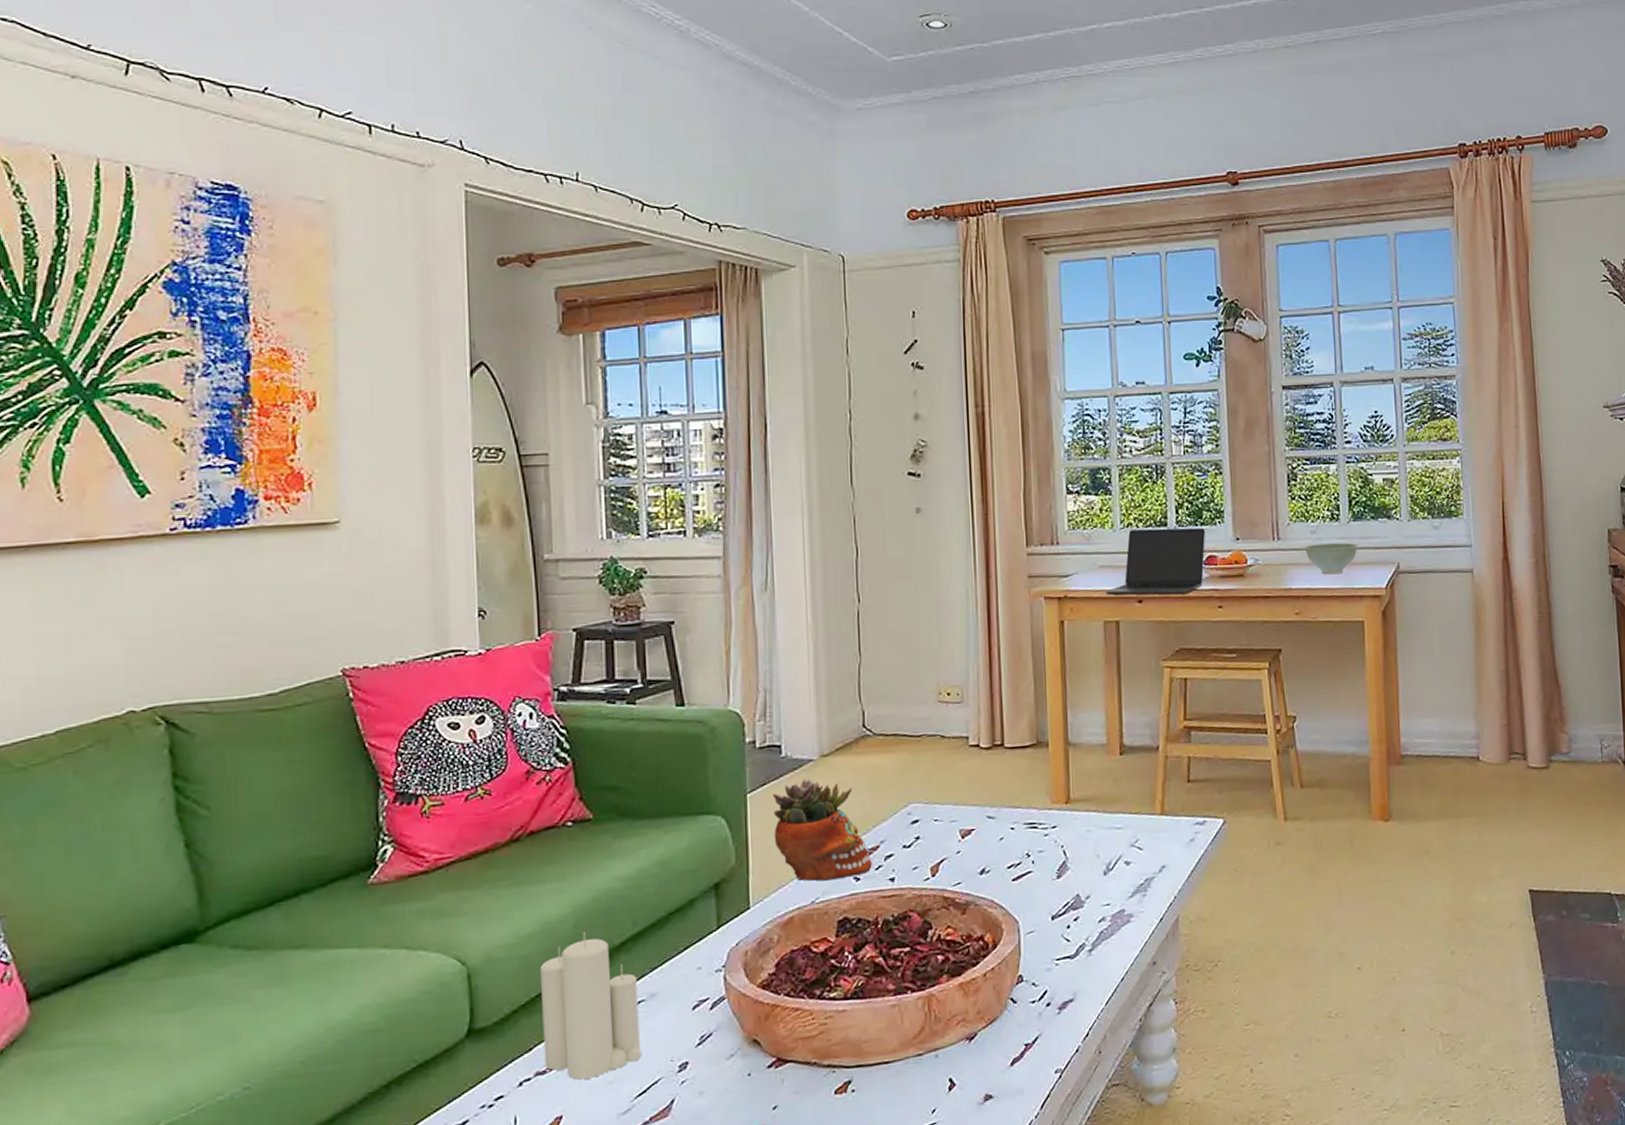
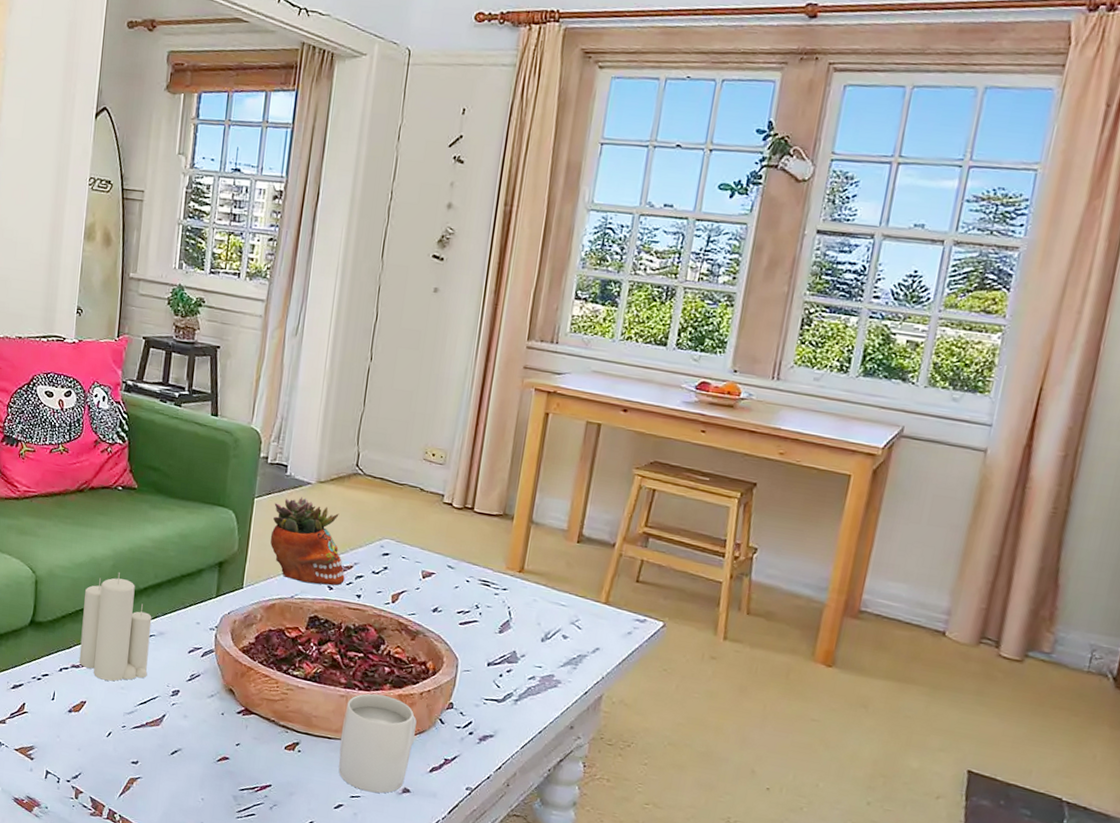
mug: none [899,989,986,1115] -> present [338,693,417,794]
laptop: present [1106,527,1206,596] -> none [593,343,705,413]
bowl: present [1304,542,1358,575] -> none [803,390,862,426]

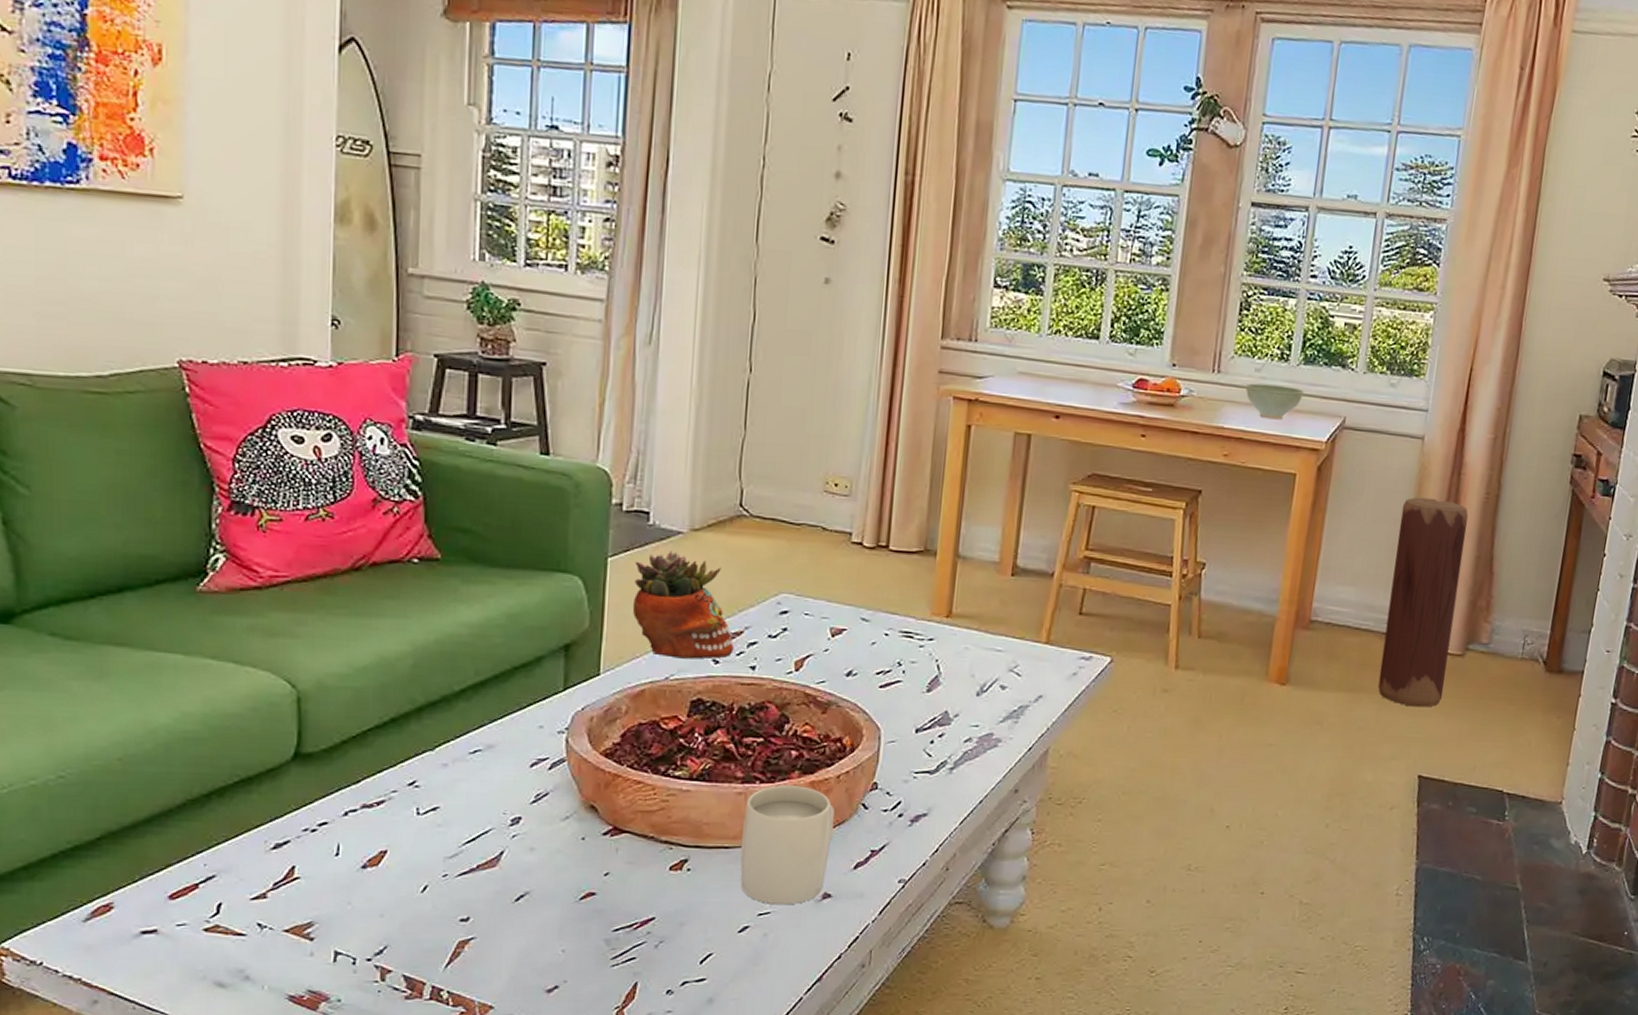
candle: present [79,572,152,682] -> none [372,673,475,819]
bowl: none [803,390,862,426] -> present [1245,383,1304,420]
decorative log: none [927,506,1033,707] -> present [1377,497,1469,708]

